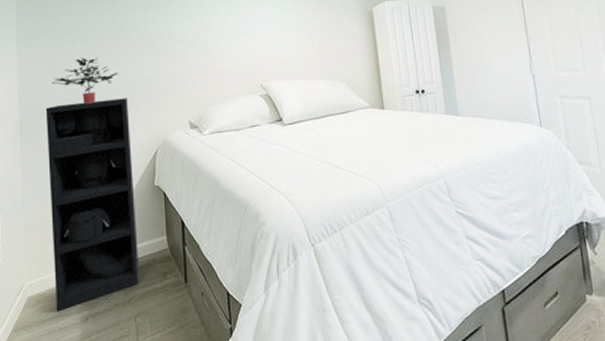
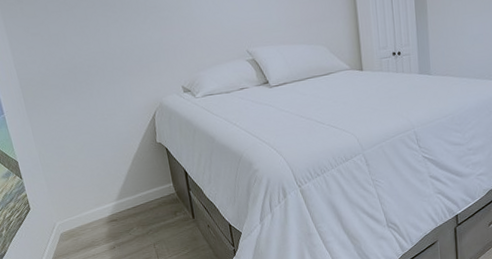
shelving unit: present [45,98,139,312] -> none [43,65,154,244]
potted plant: present [52,57,119,105] -> none [44,27,109,73]

